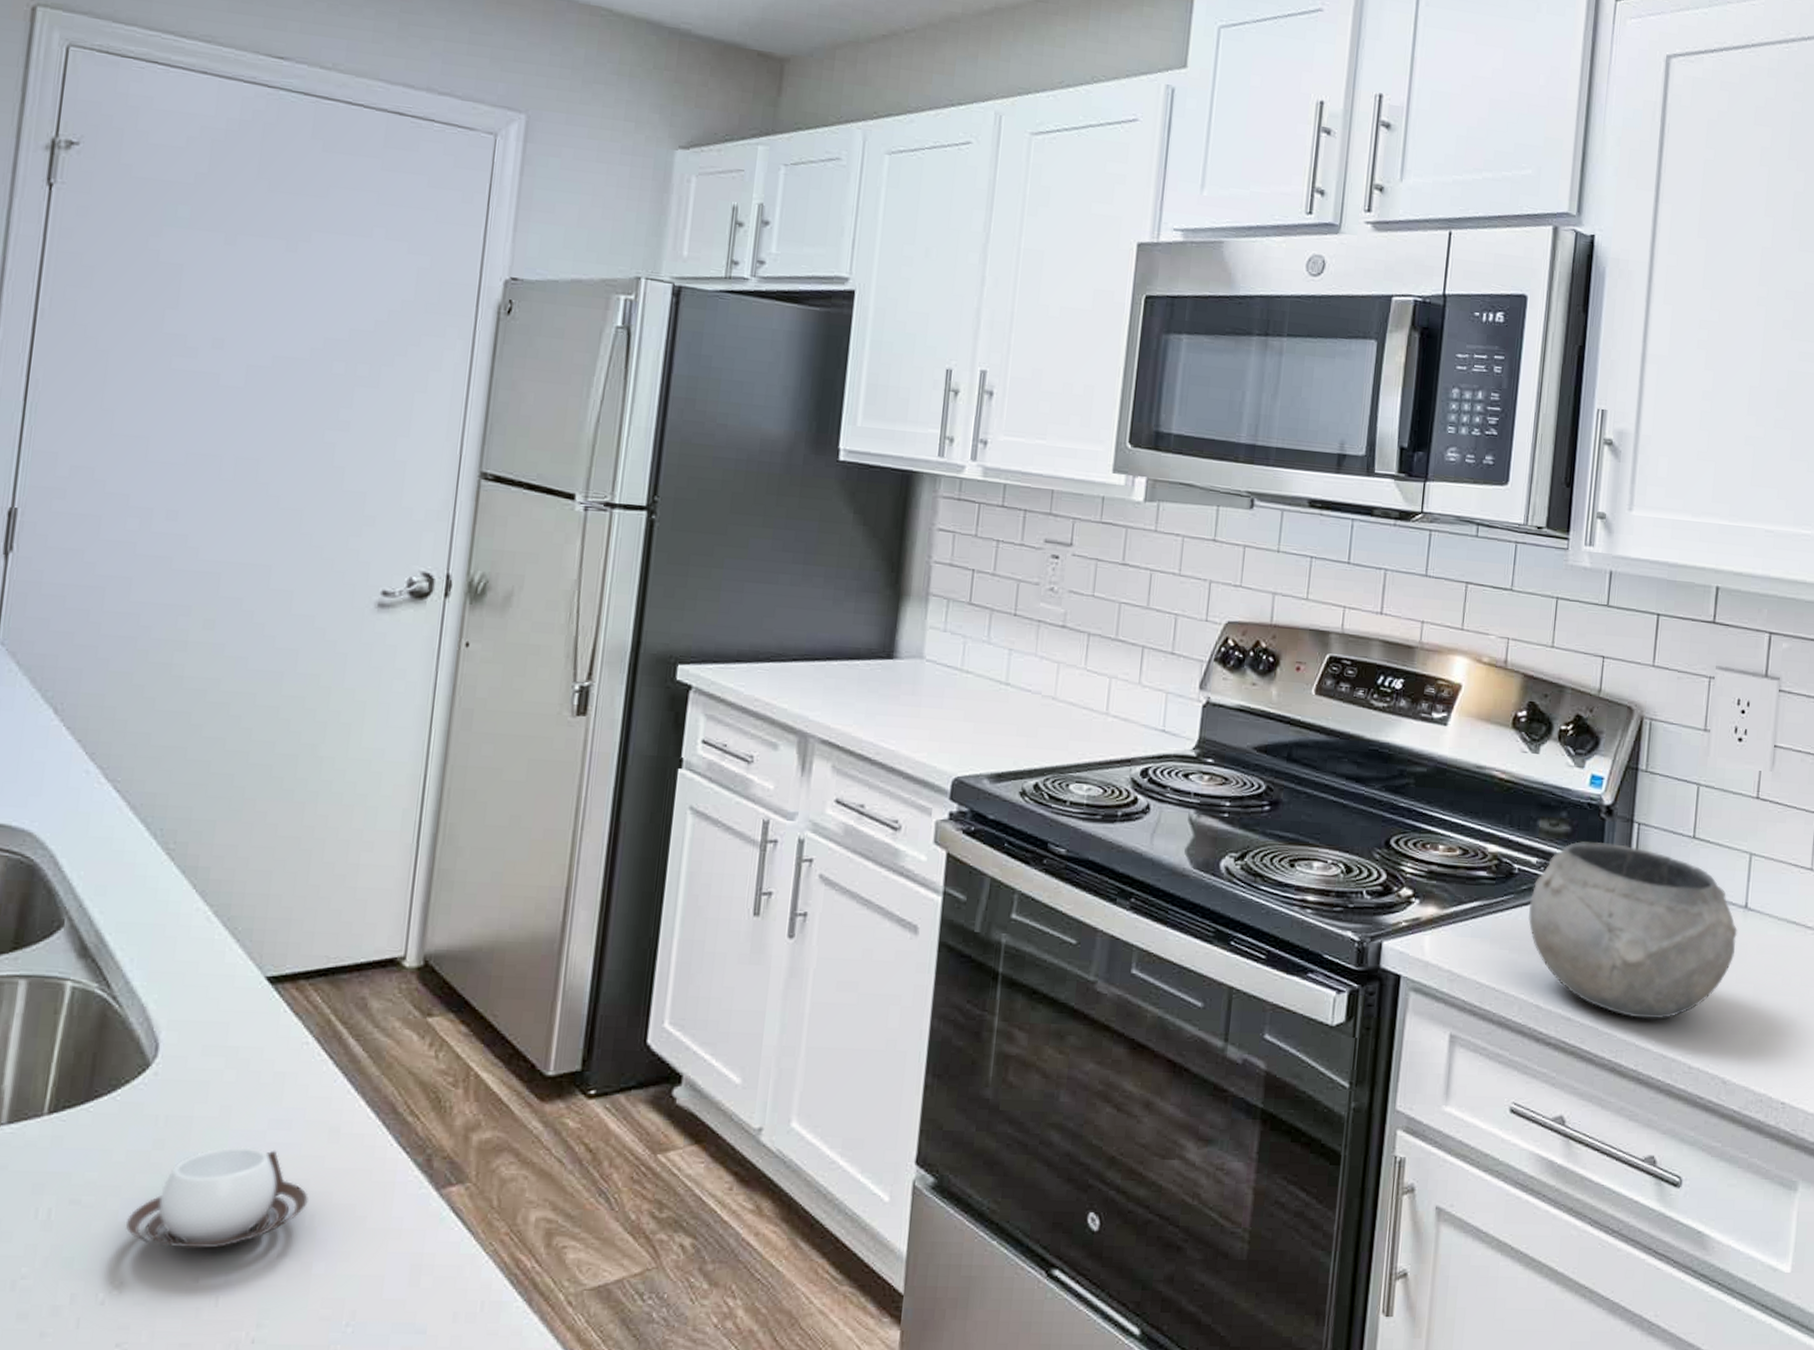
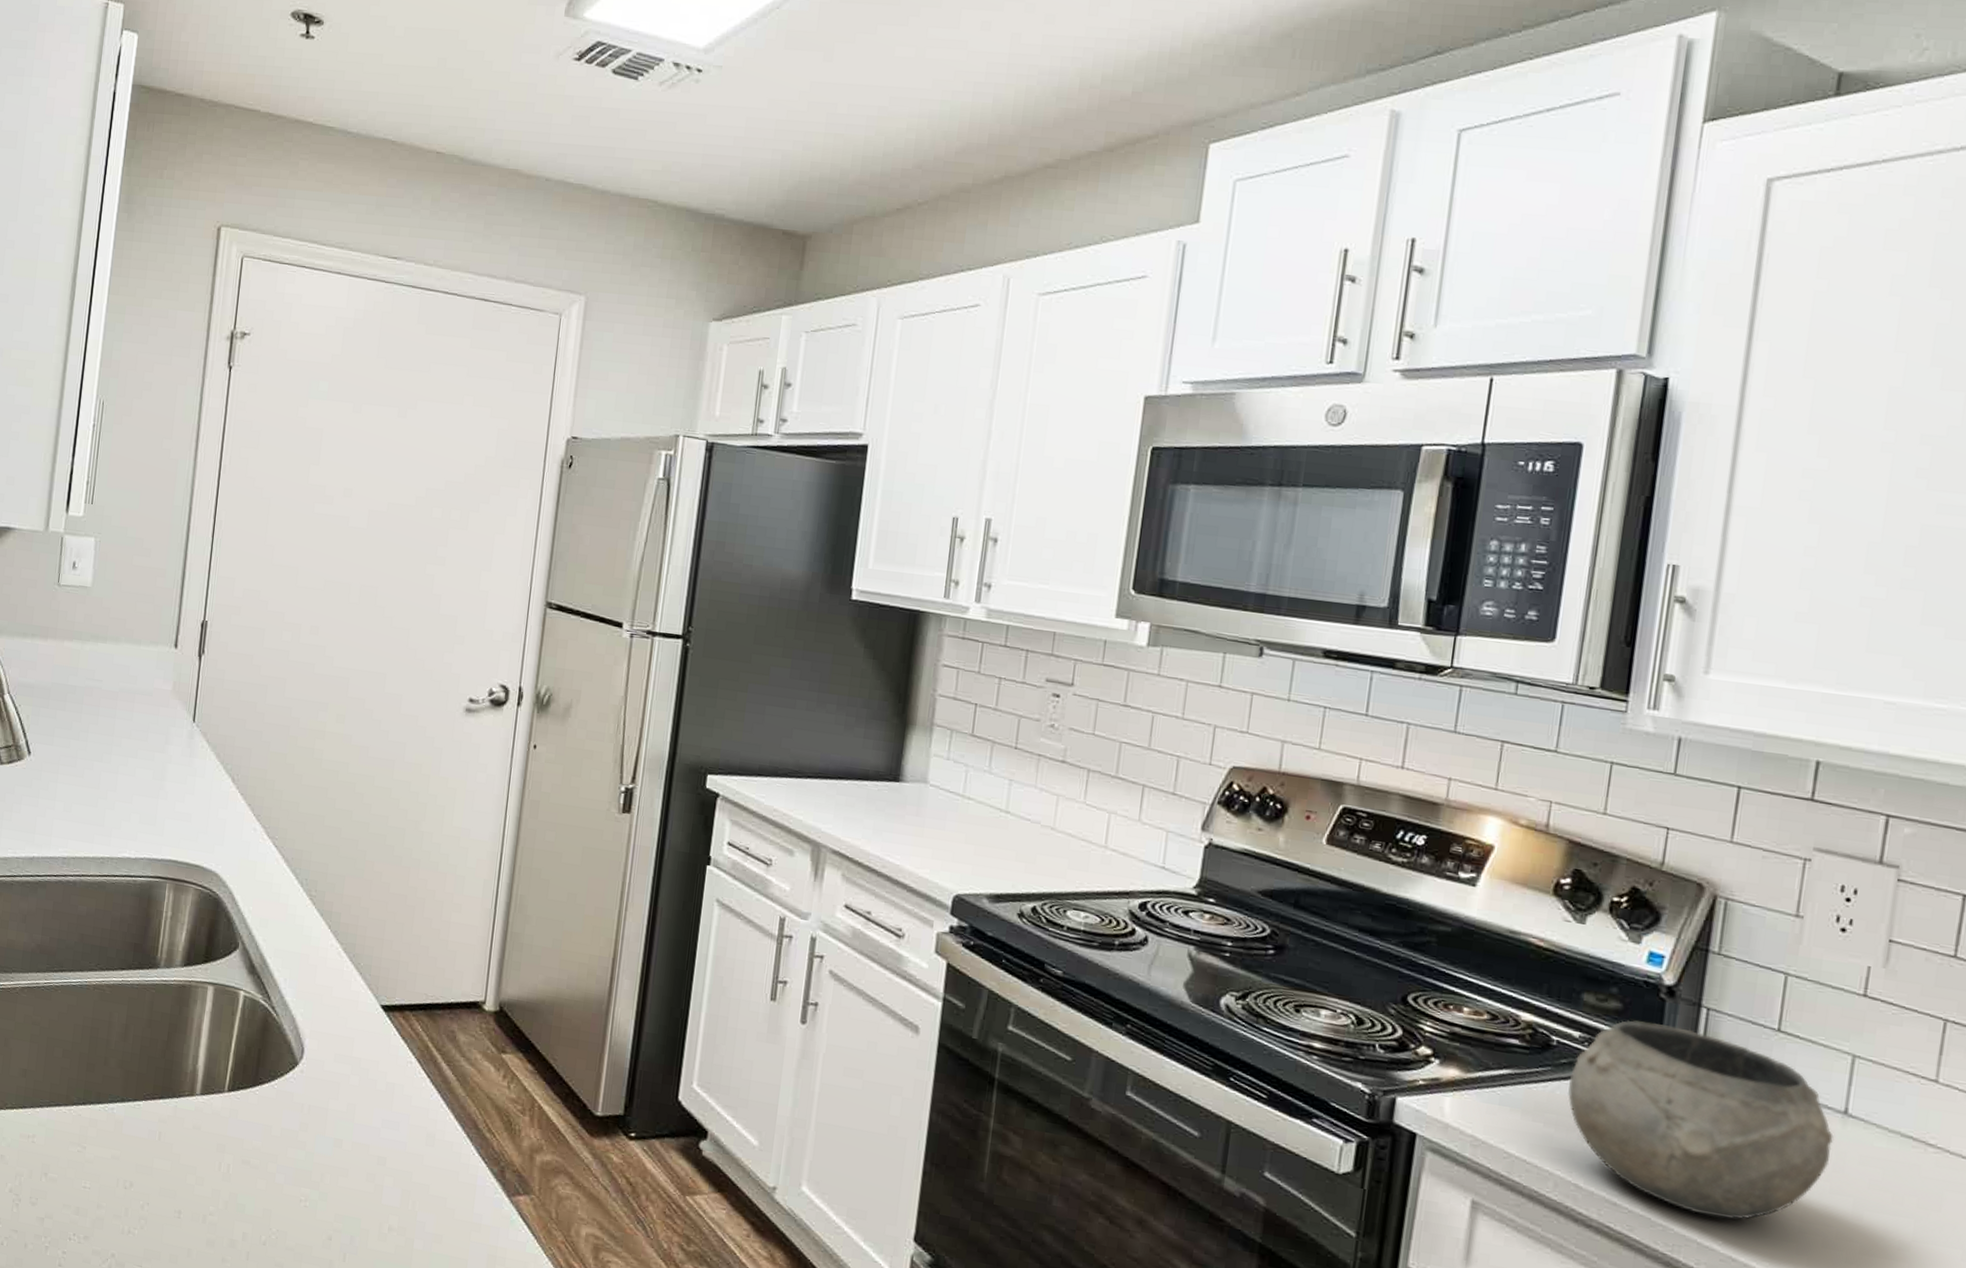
cup: present [125,1147,308,1249] -> none [280,1137,411,1216]

